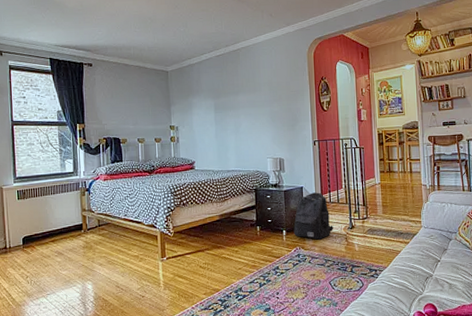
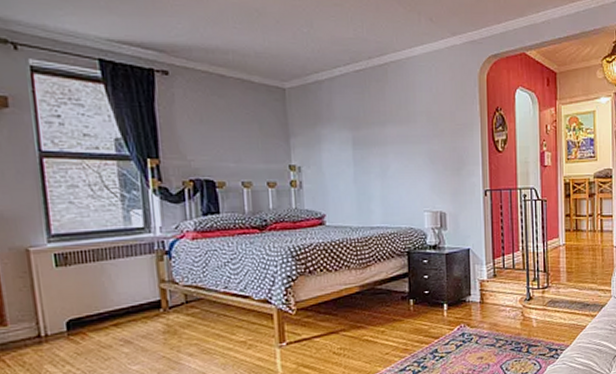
backpack: present [293,192,333,240] -> none [457,255,507,315]

